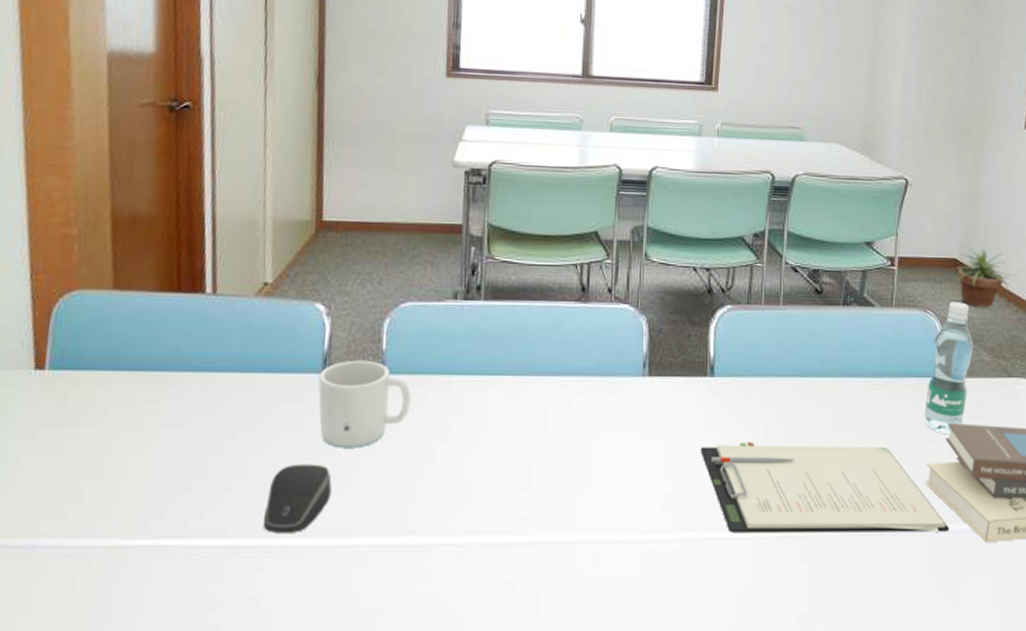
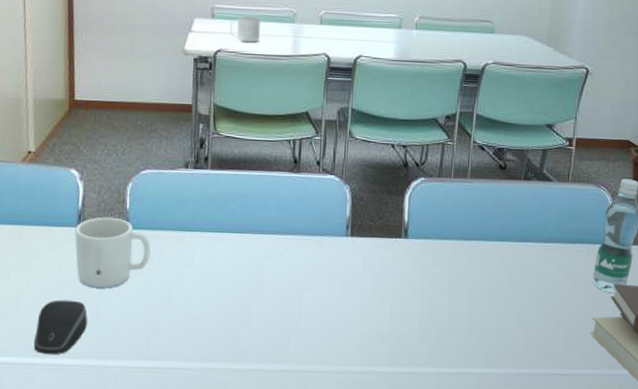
mug: none [507,123,543,153] -> present [230,16,262,43]
clipboard: present [700,442,950,533] -> none [394,294,611,375]

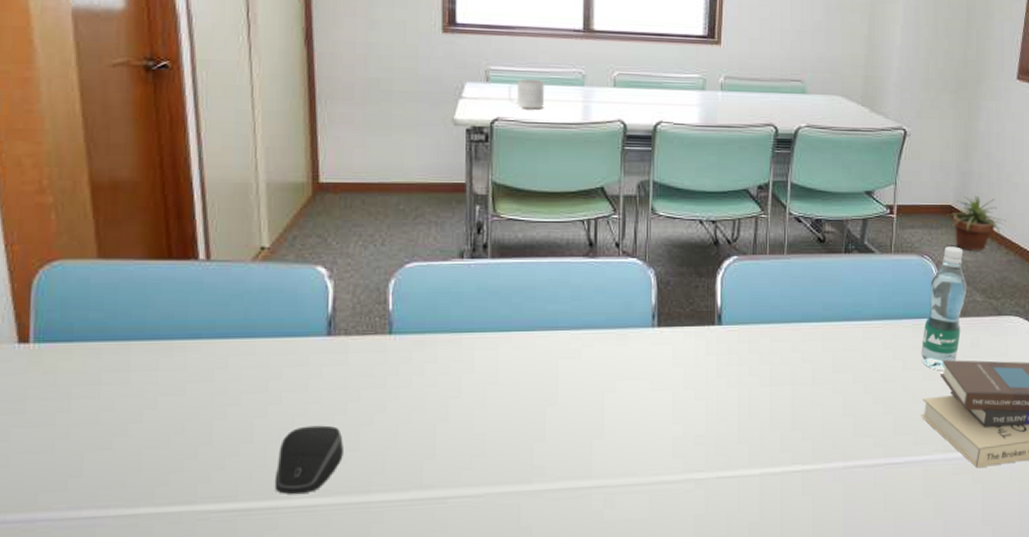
mug: present [75,217,151,289] -> none [324,321,420,409]

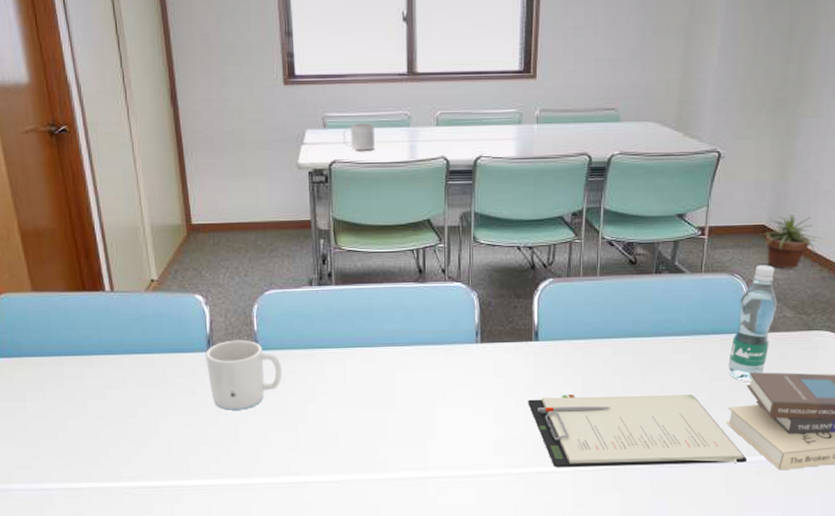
computer mouse: present [274,425,343,494] -> none [177,423,227,476]
mug: none [324,321,420,409] -> present [206,339,282,410]
clipboard: none [709,385,944,471] -> present [528,394,747,467]

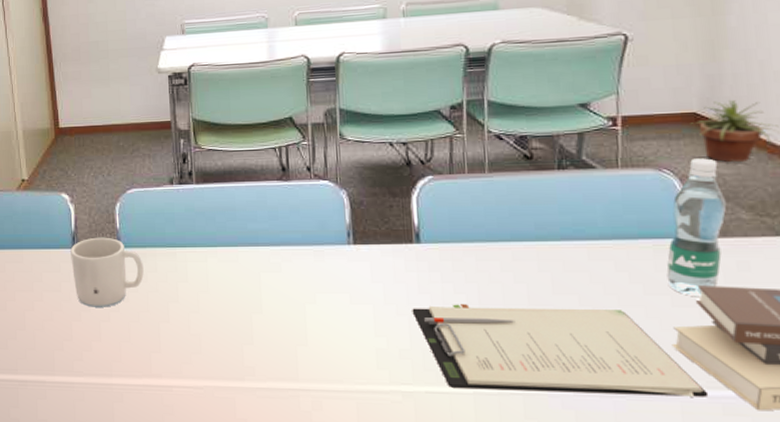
mug: present [343,123,375,151] -> none [201,27,233,54]

